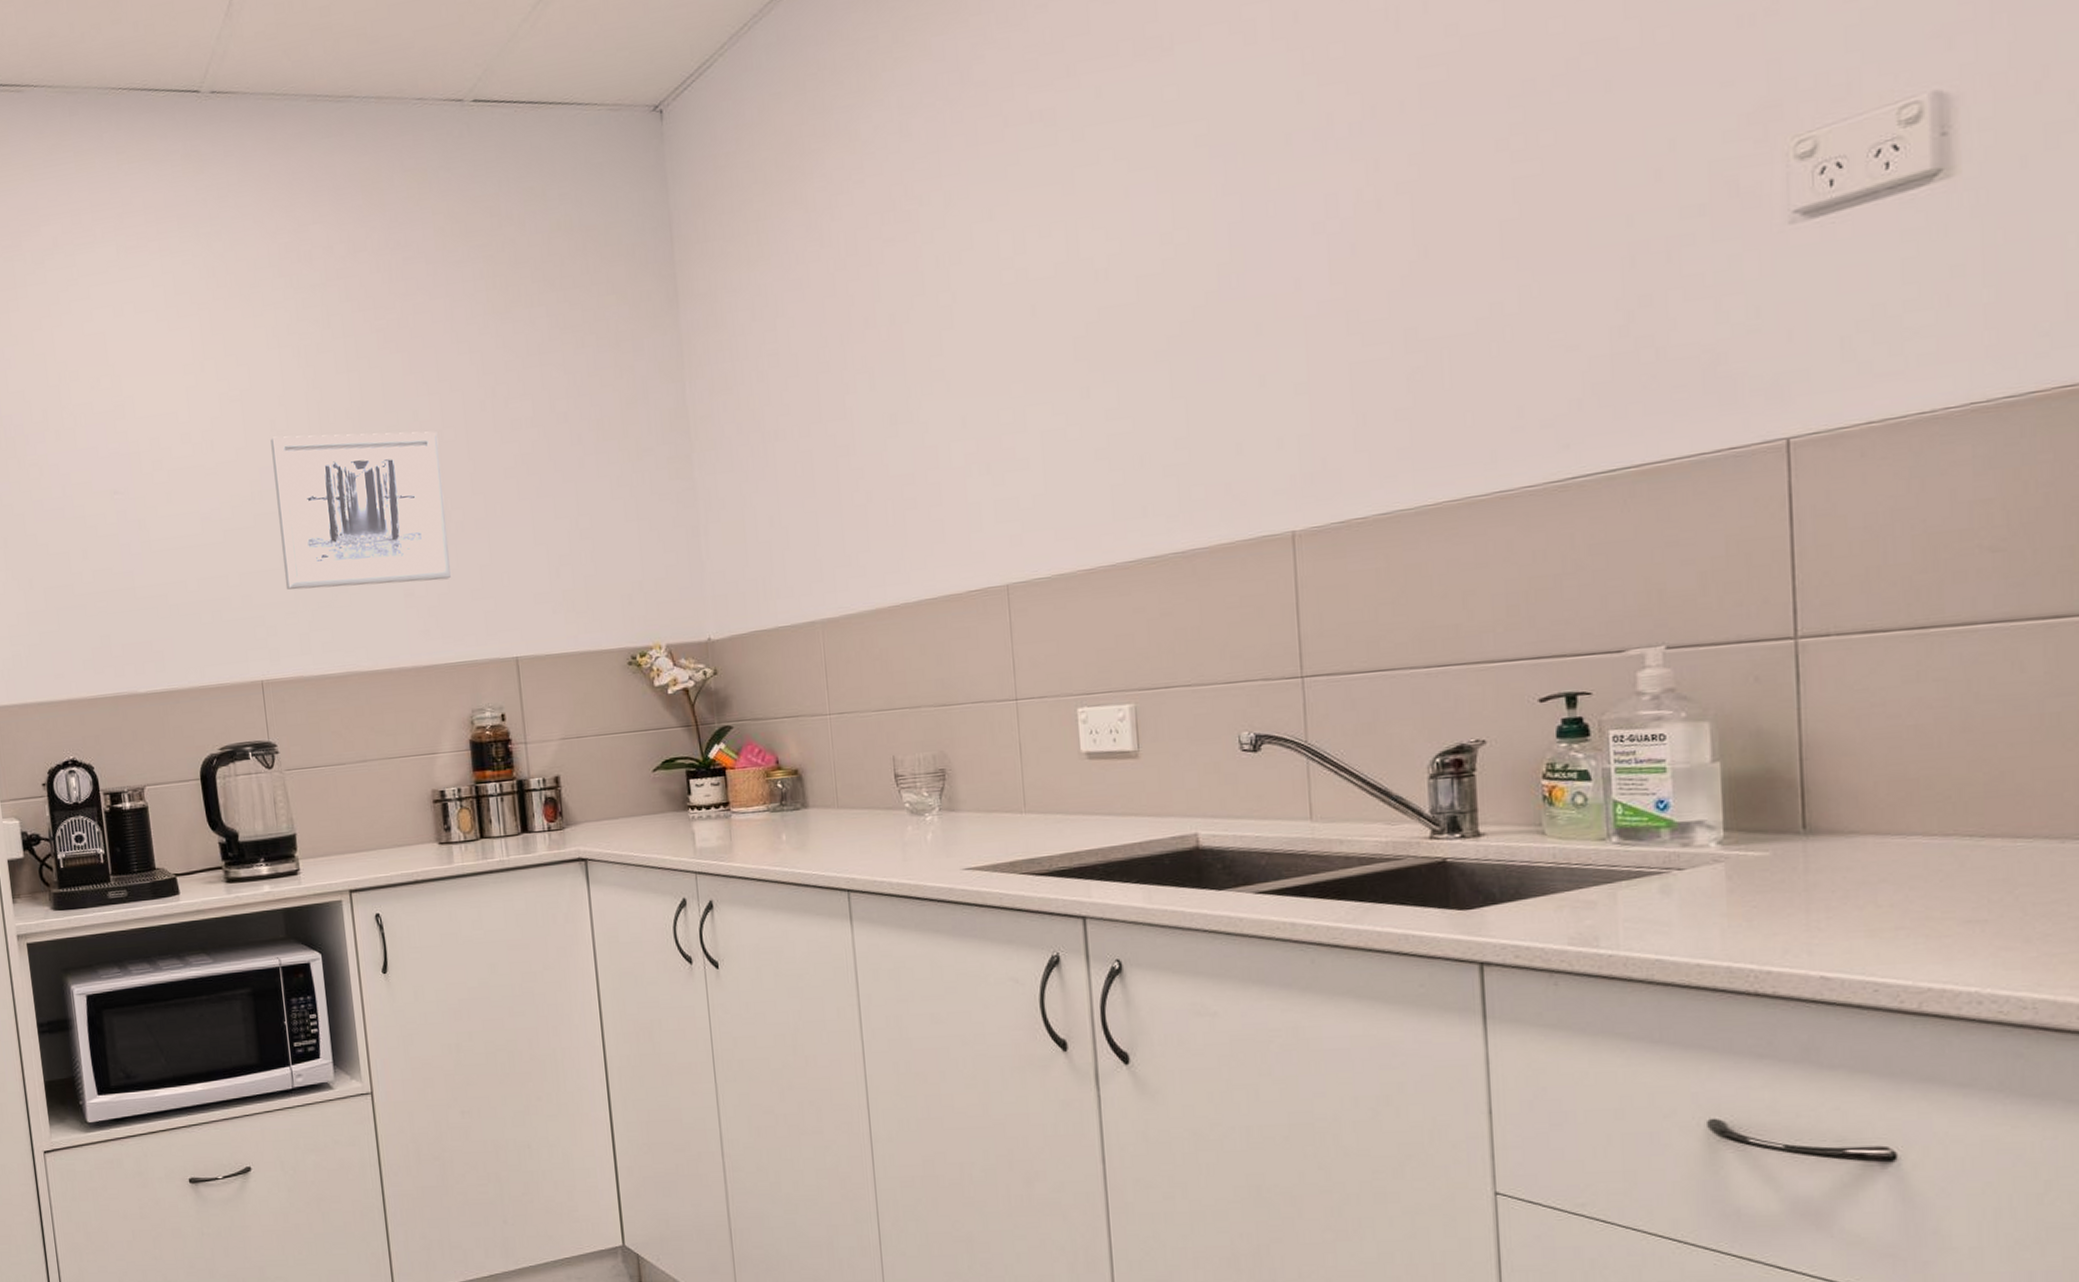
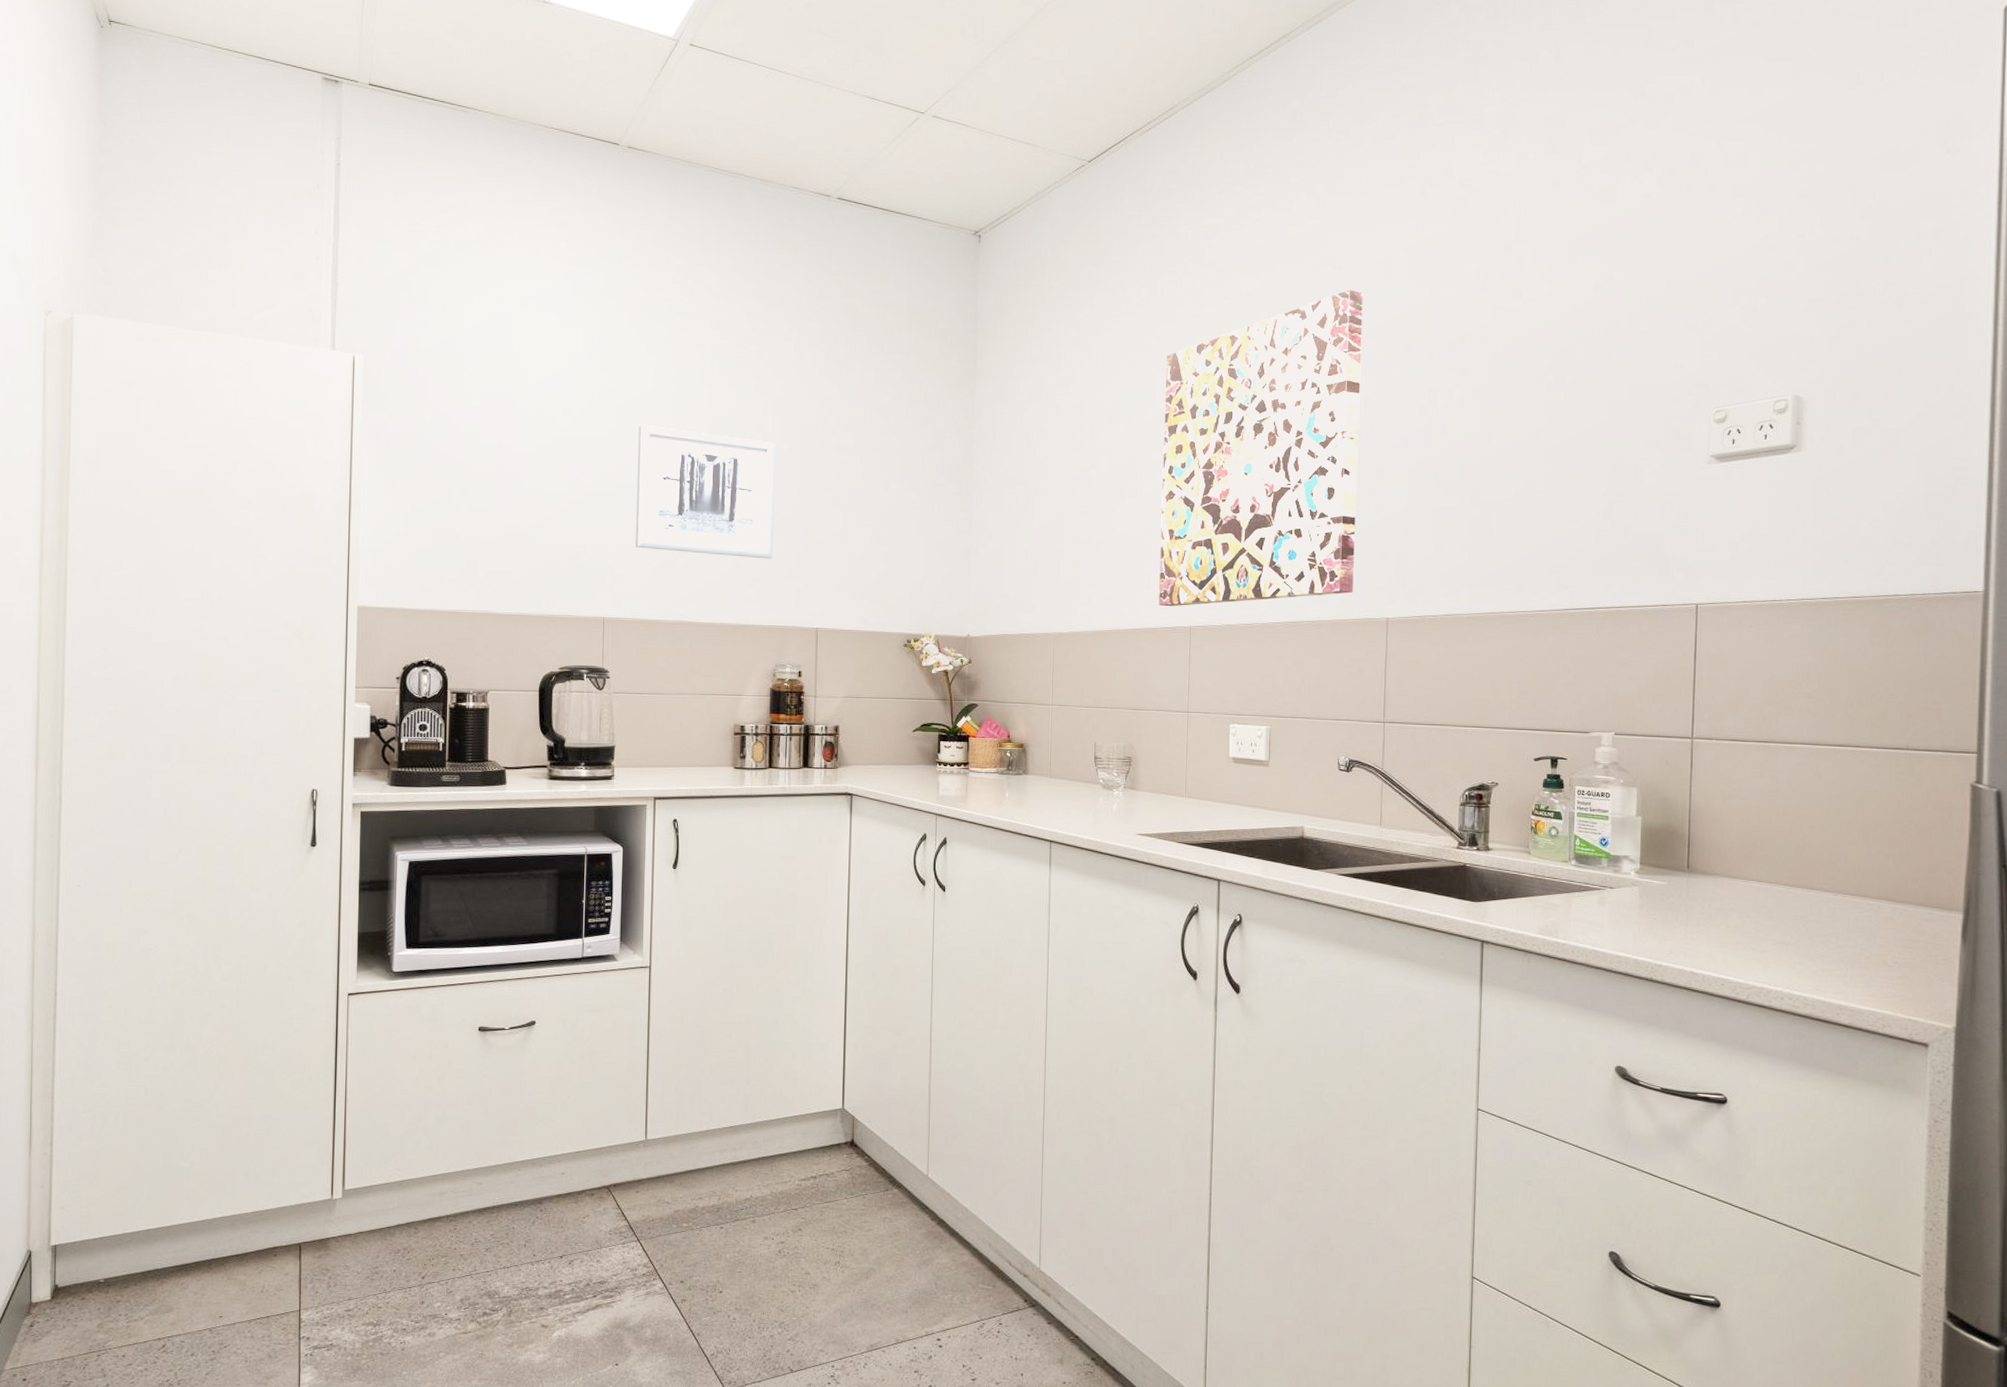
wall art: none [933,75,1238,563] -> present [1159,290,1363,607]

